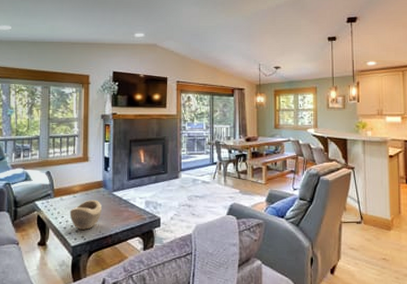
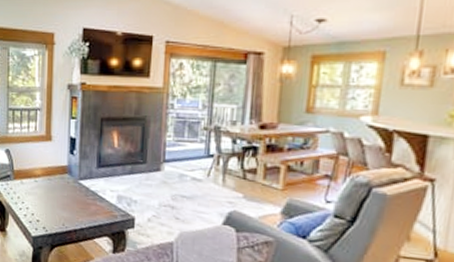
decorative bowl: present [69,200,103,230] -> none [30,186,67,220]

